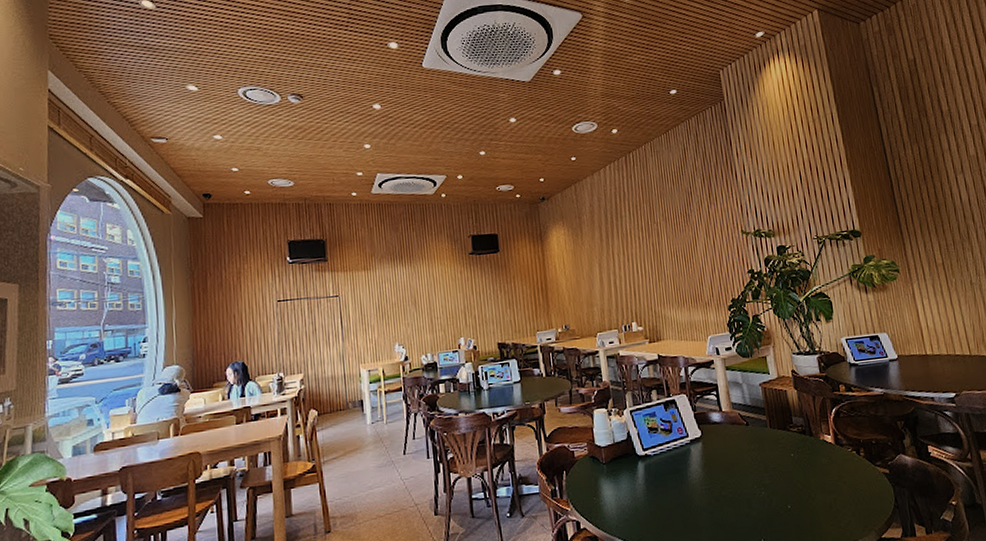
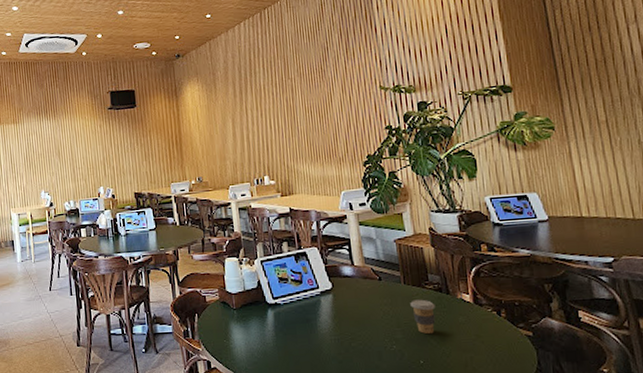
coffee cup: none [776,442,801,478] -> present [410,299,436,334]

